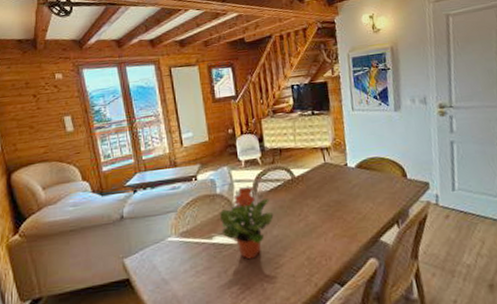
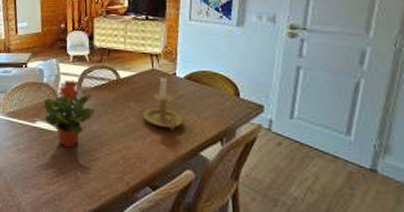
candle holder: none [321,168,361,221] -> present [143,76,183,130]

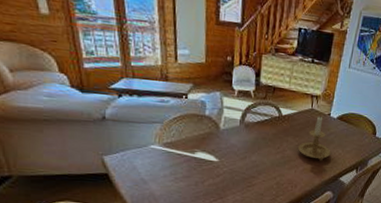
potted plant: present [44,80,95,148] -> none [204,114,256,176]

